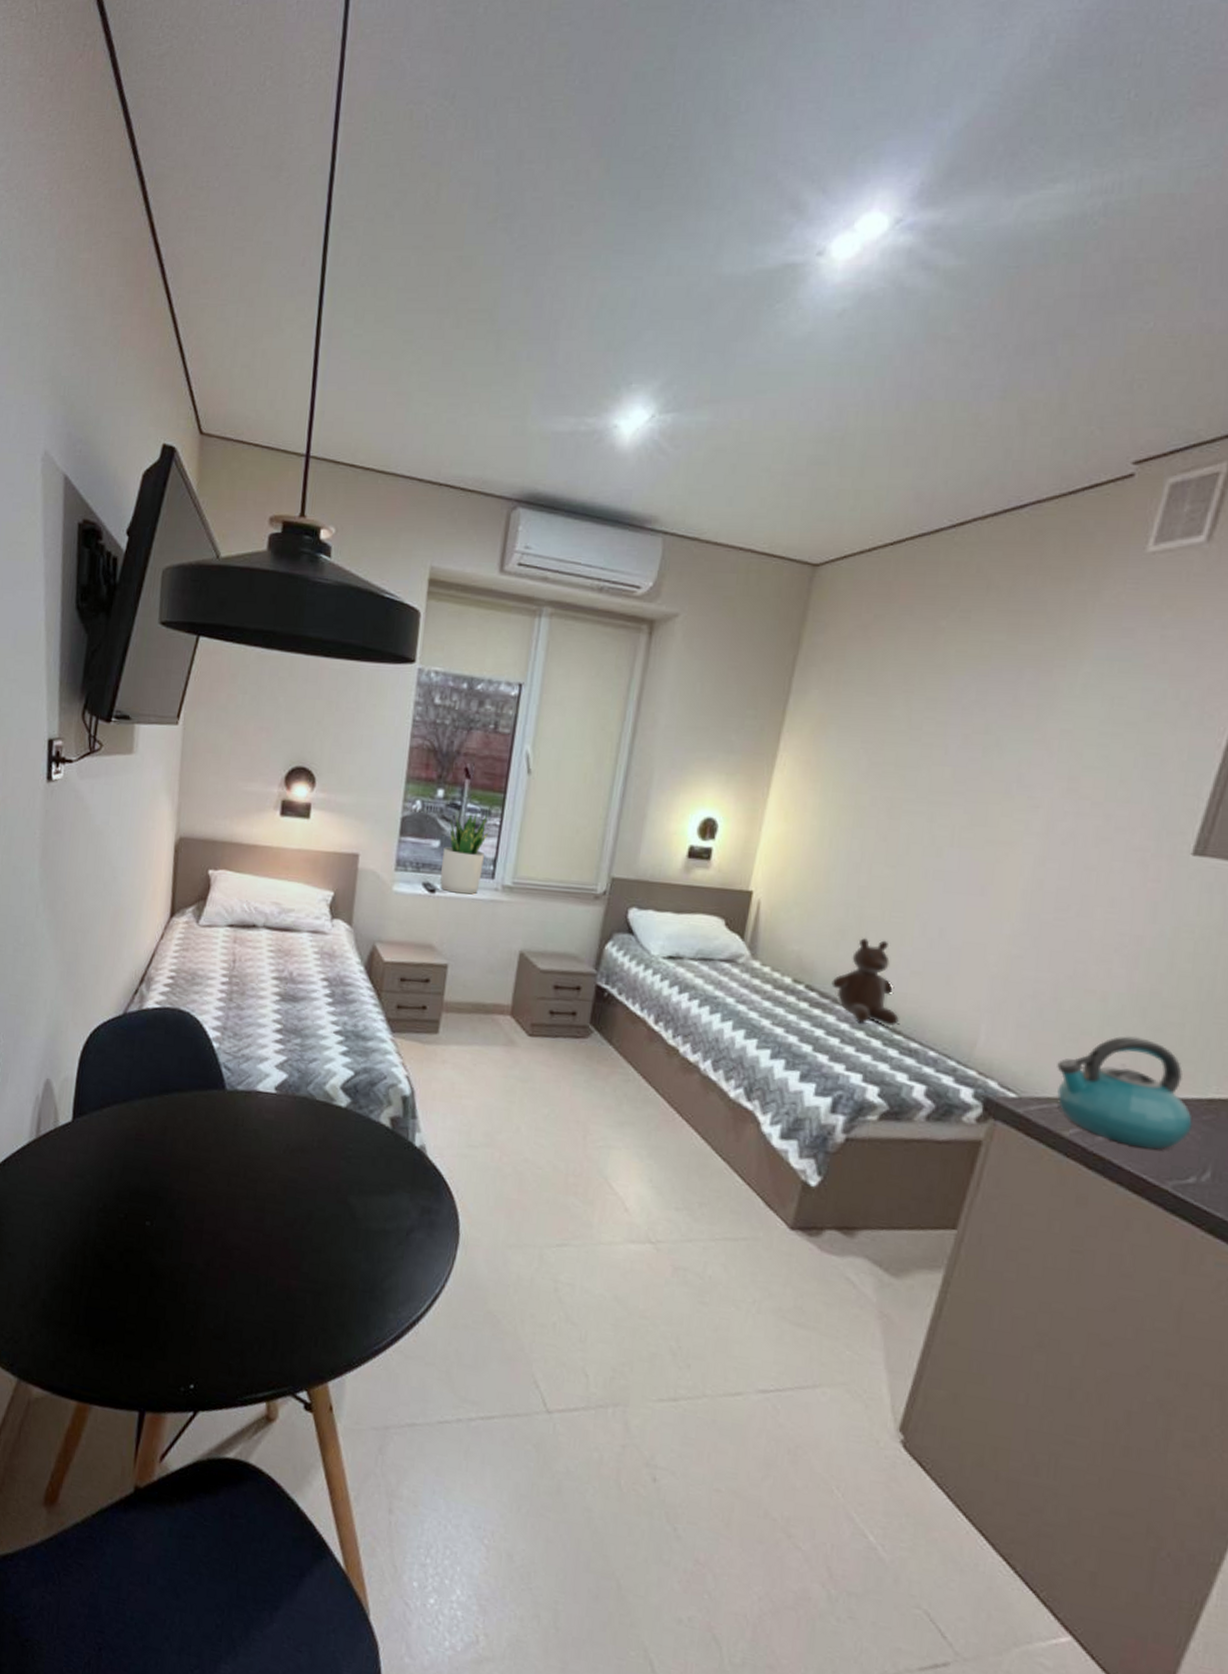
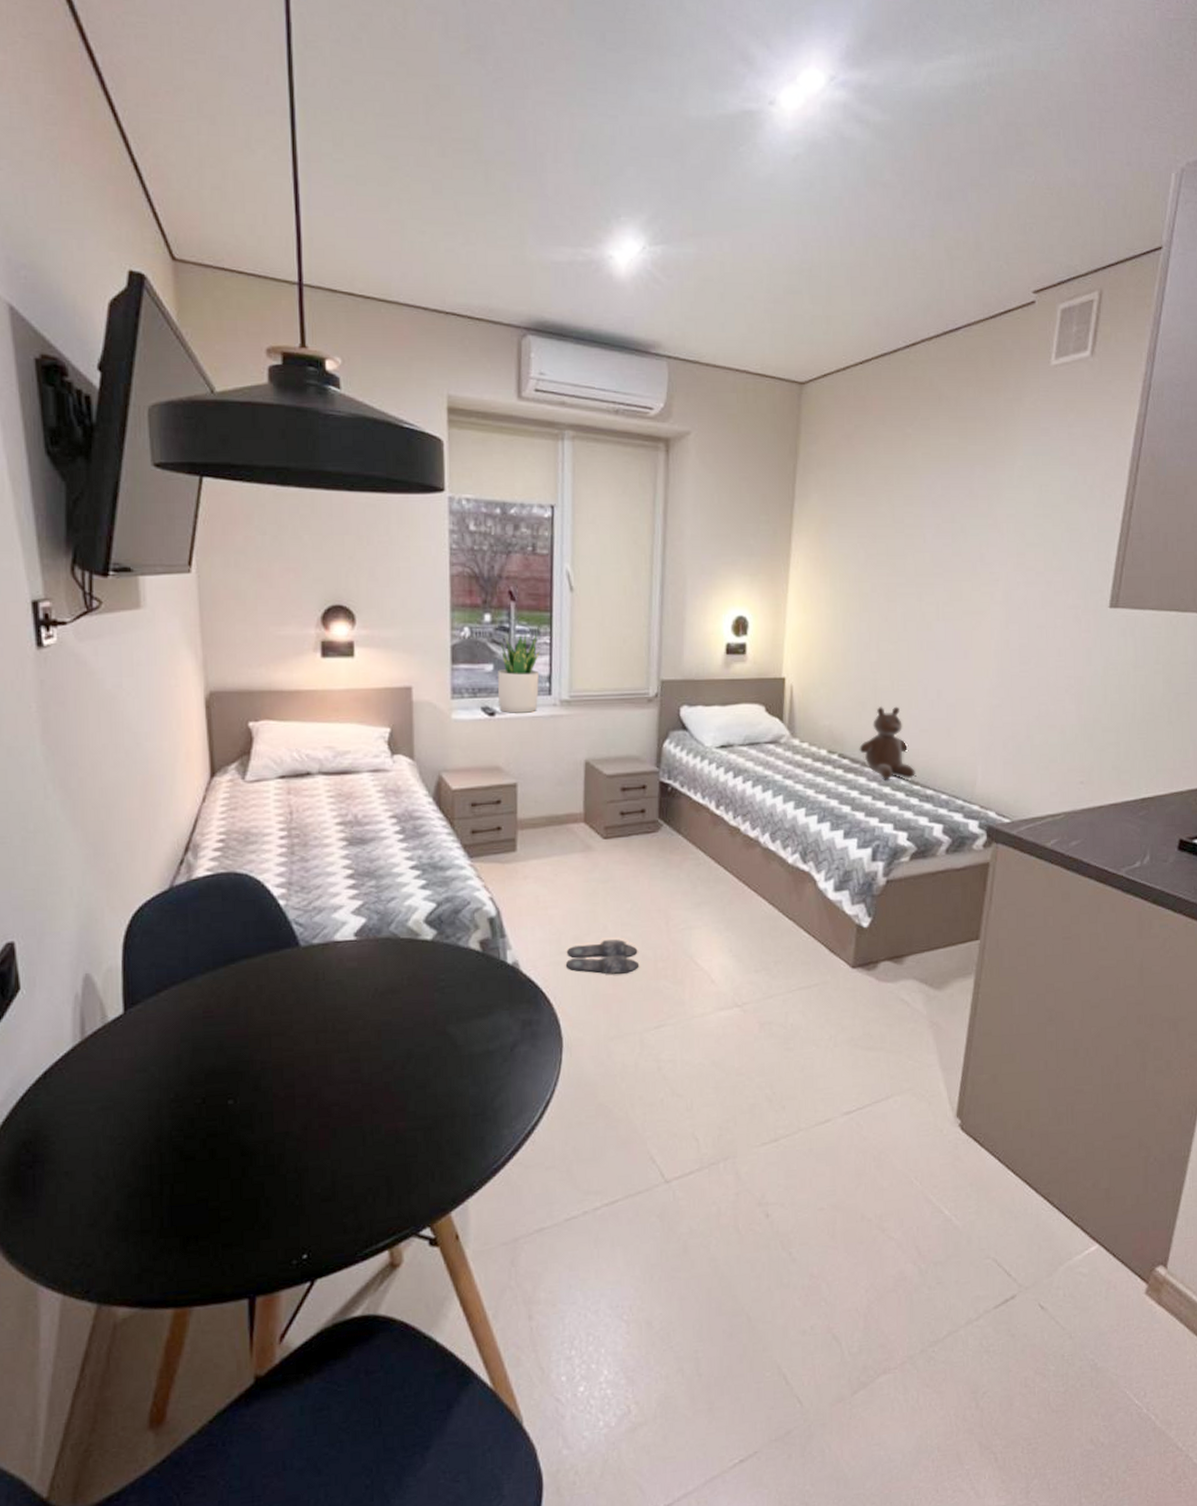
slippers: none [473,1141,550,1183] -> present [566,939,638,975]
kettle: present [1057,1036,1193,1150] -> none [1036,758,1133,846]

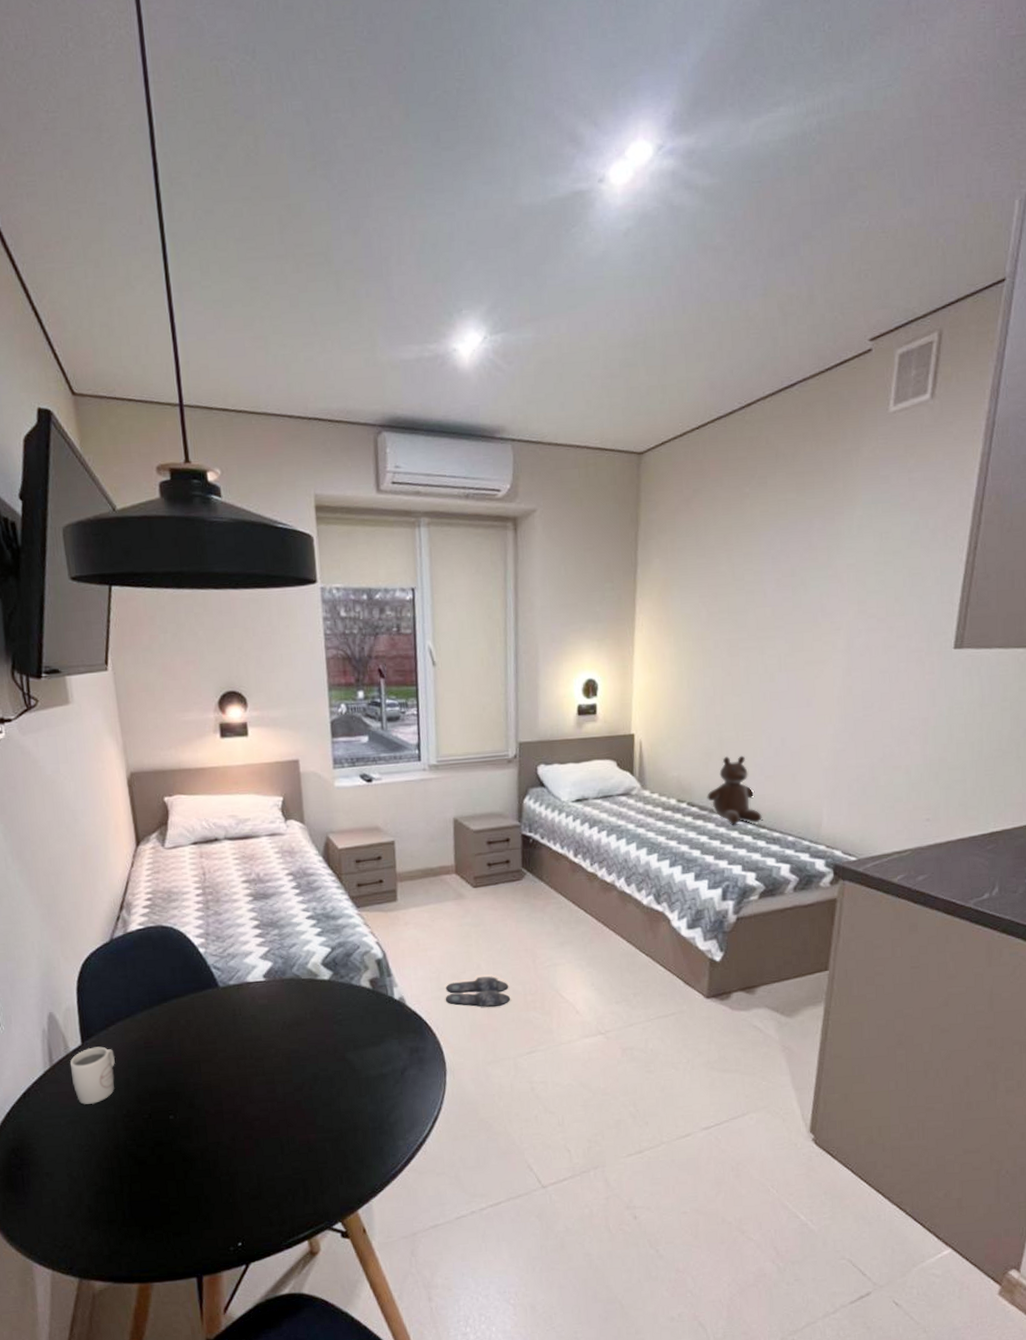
mug: none [106,1016,164,1087] -> present [69,1046,115,1105]
planter: present [498,633,541,713] -> none [372,705,410,779]

